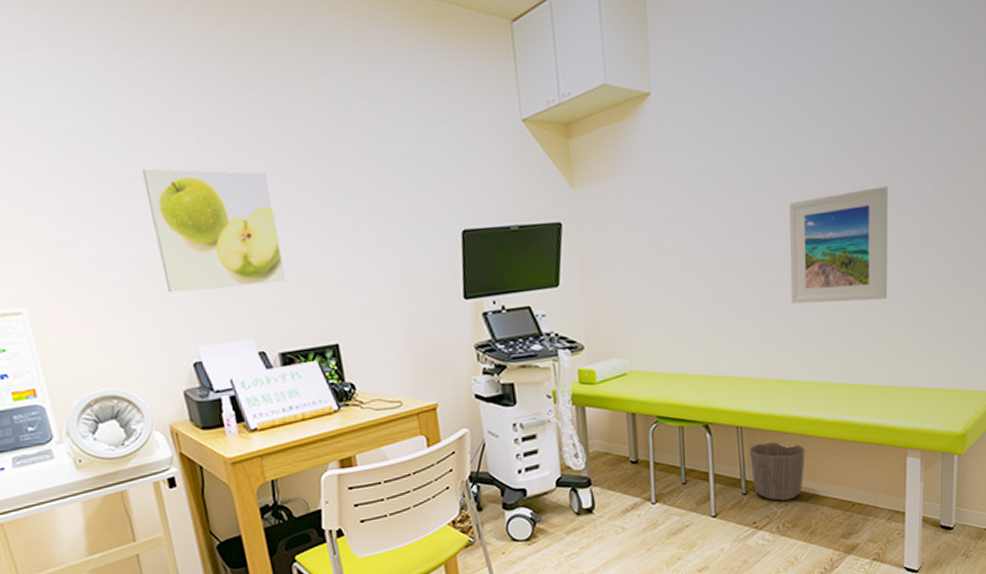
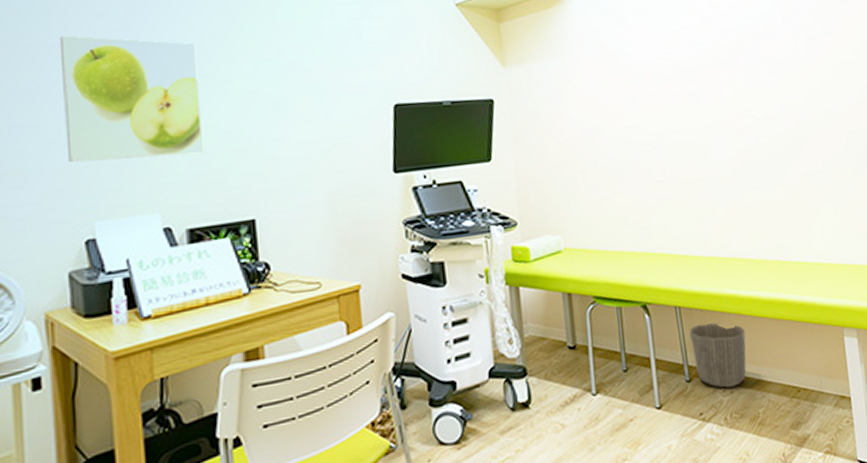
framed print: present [789,186,888,304] -> none [707,74,805,181]

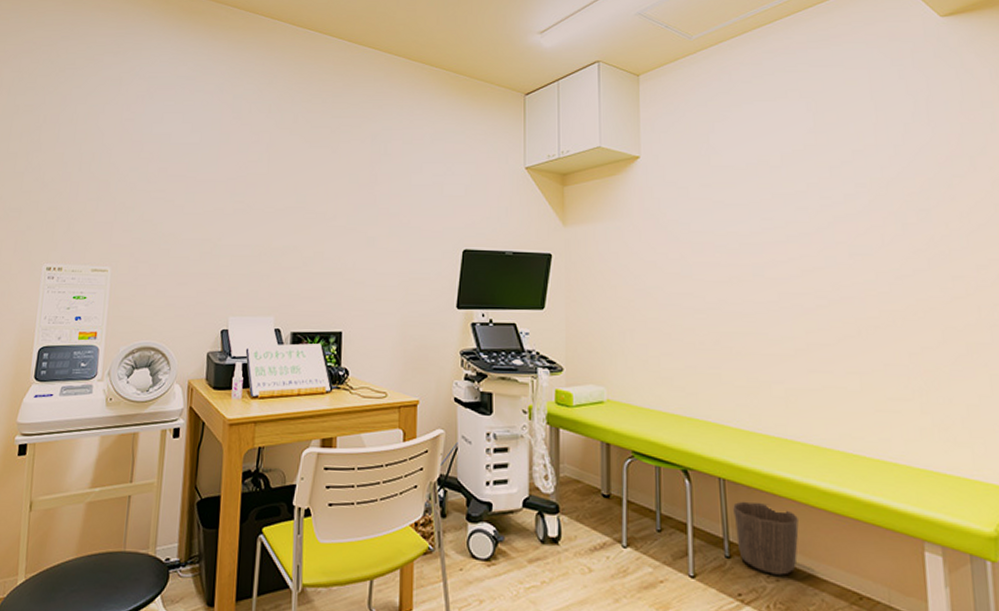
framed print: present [59,35,205,163] -> none [218,175,314,274]

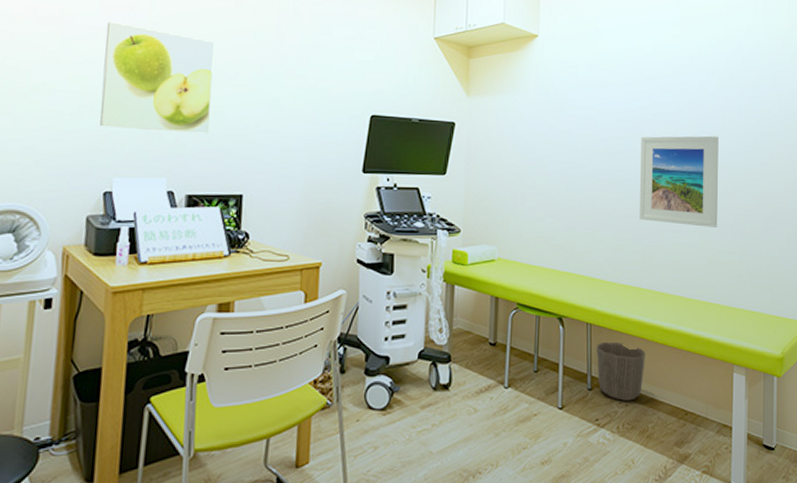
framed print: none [218,175,314,274] -> present [100,22,215,134]
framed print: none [773,258,886,368] -> present [639,135,719,227]

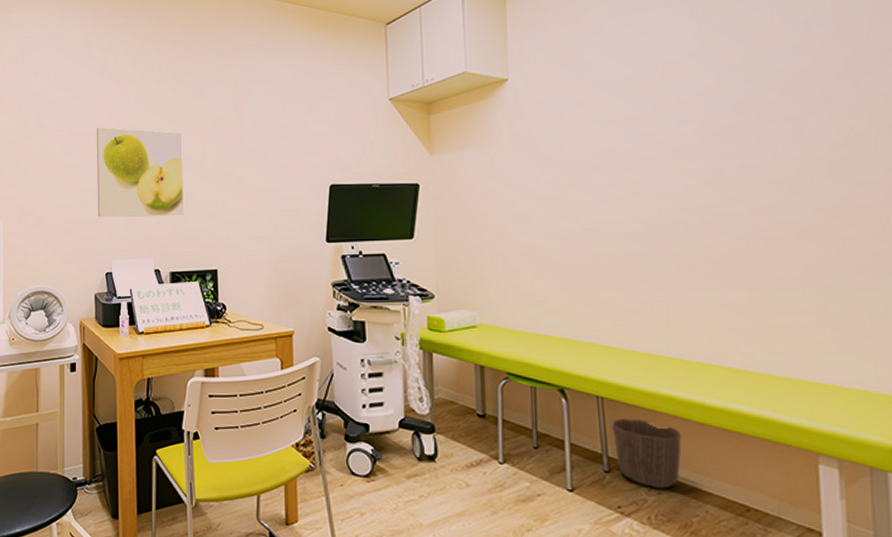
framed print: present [639,135,719,227] -> none [653,168,778,282]

